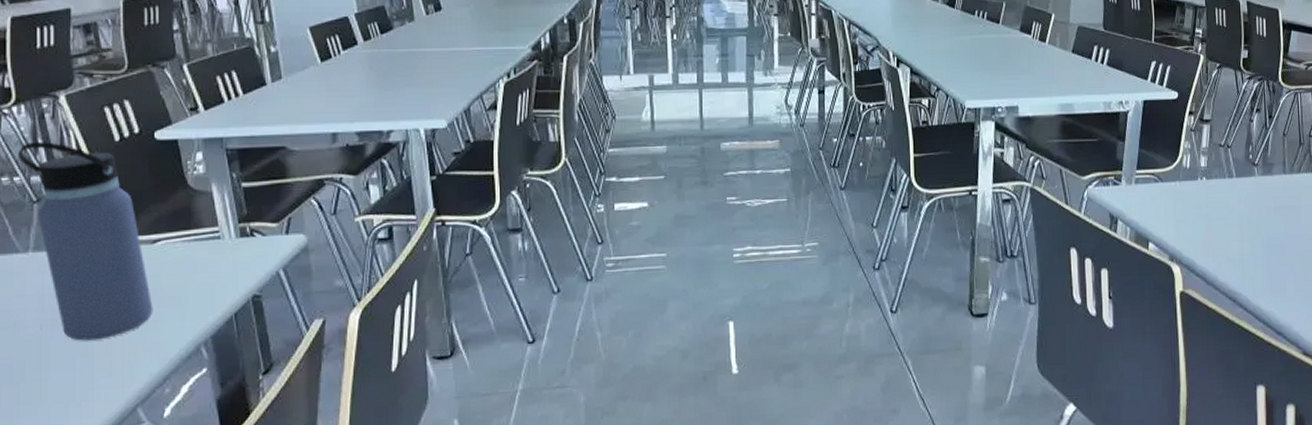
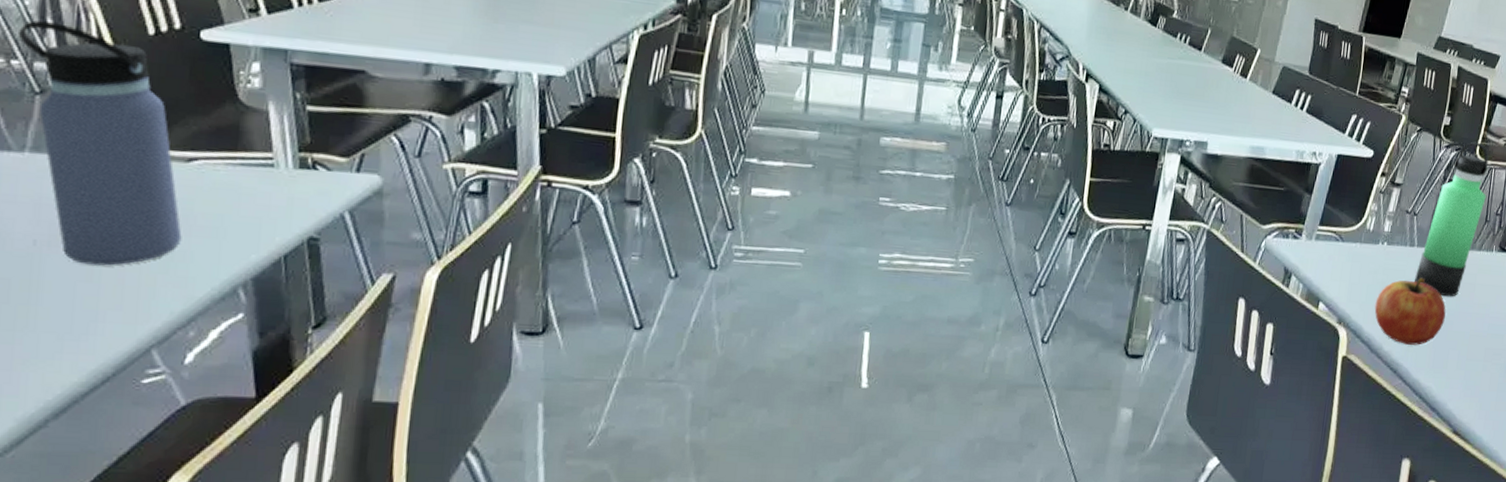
fruit: none [1204,206,1276,273] -> present [1374,277,1446,345]
thermos bottle: none [1239,70,1296,222] -> present [1414,141,1490,297]

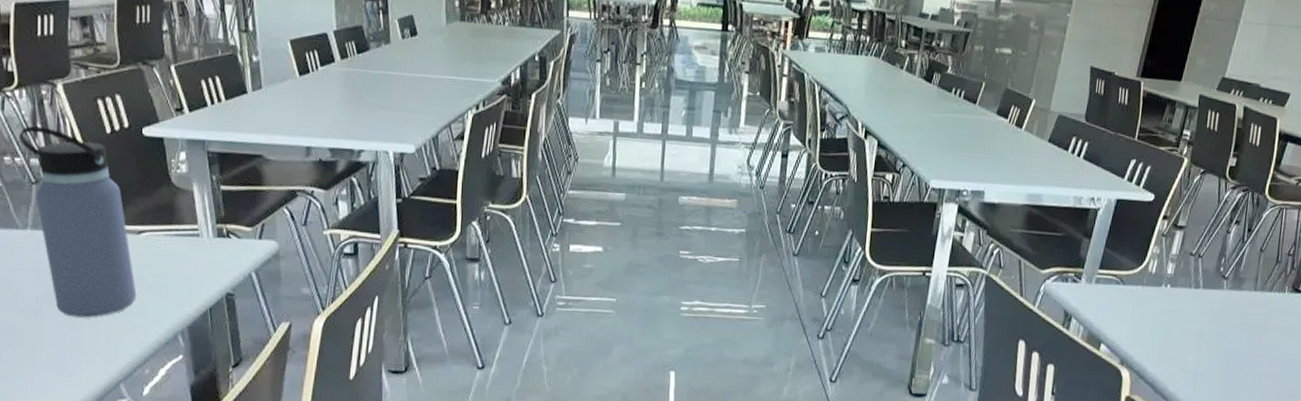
fruit: present [1374,277,1446,345] -> none [1158,319,1235,386]
thermos bottle: present [1414,141,1490,297] -> none [1200,182,1280,339]

